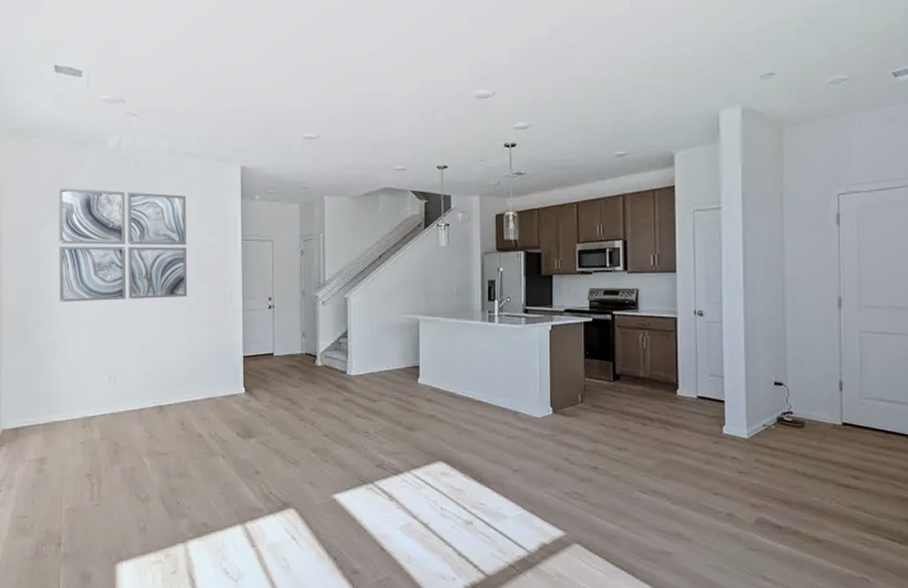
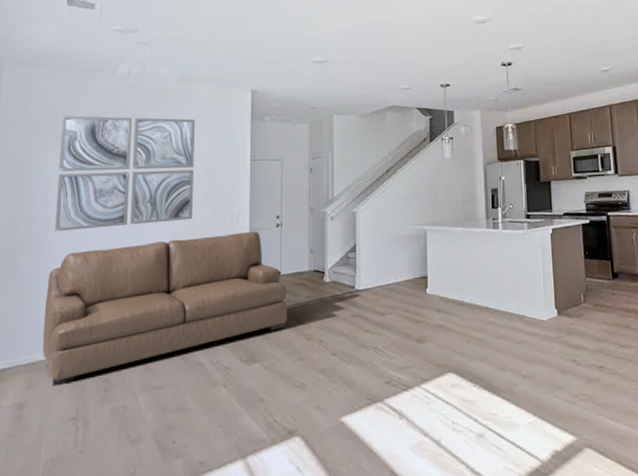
sofa: none [55,311,281,445] -> present [42,231,288,386]

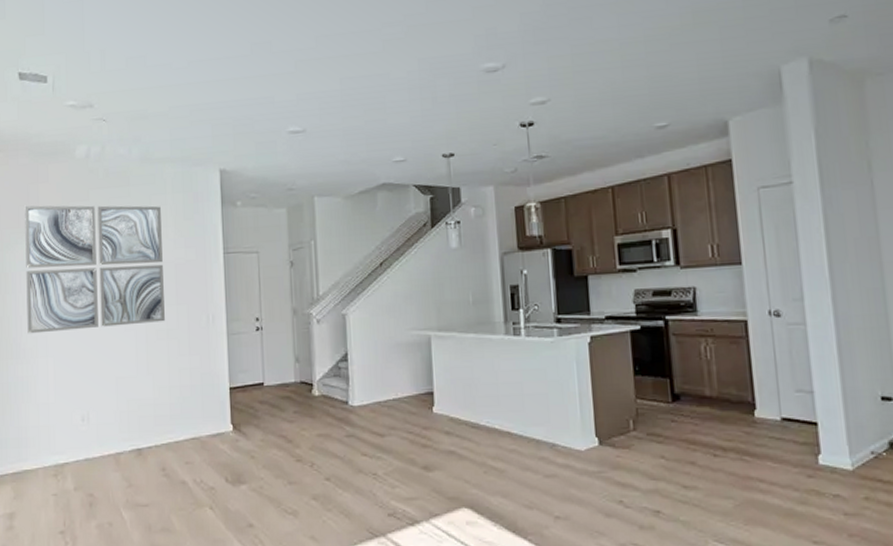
sofa: present [42,231,288,386] -> none [24,335,274,498]

